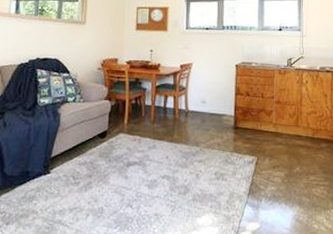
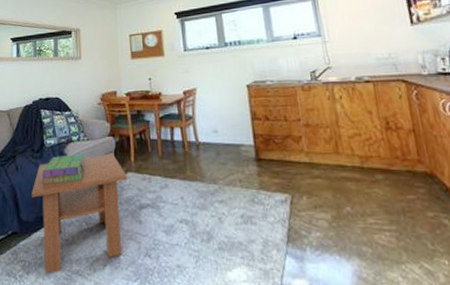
coffee table: none [19,115,119,224] -> present [32,153,127,274]
stack of books: none [30,114,79,142] -> present [41,154,85,185]

